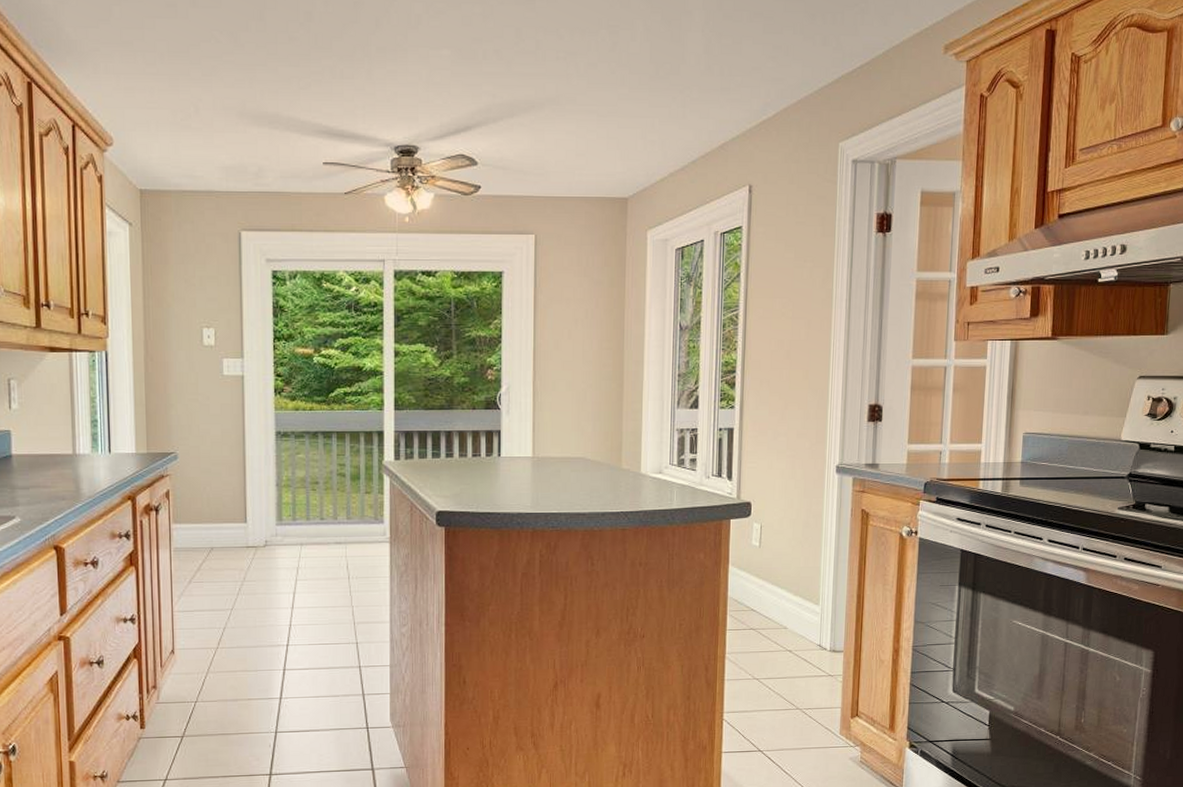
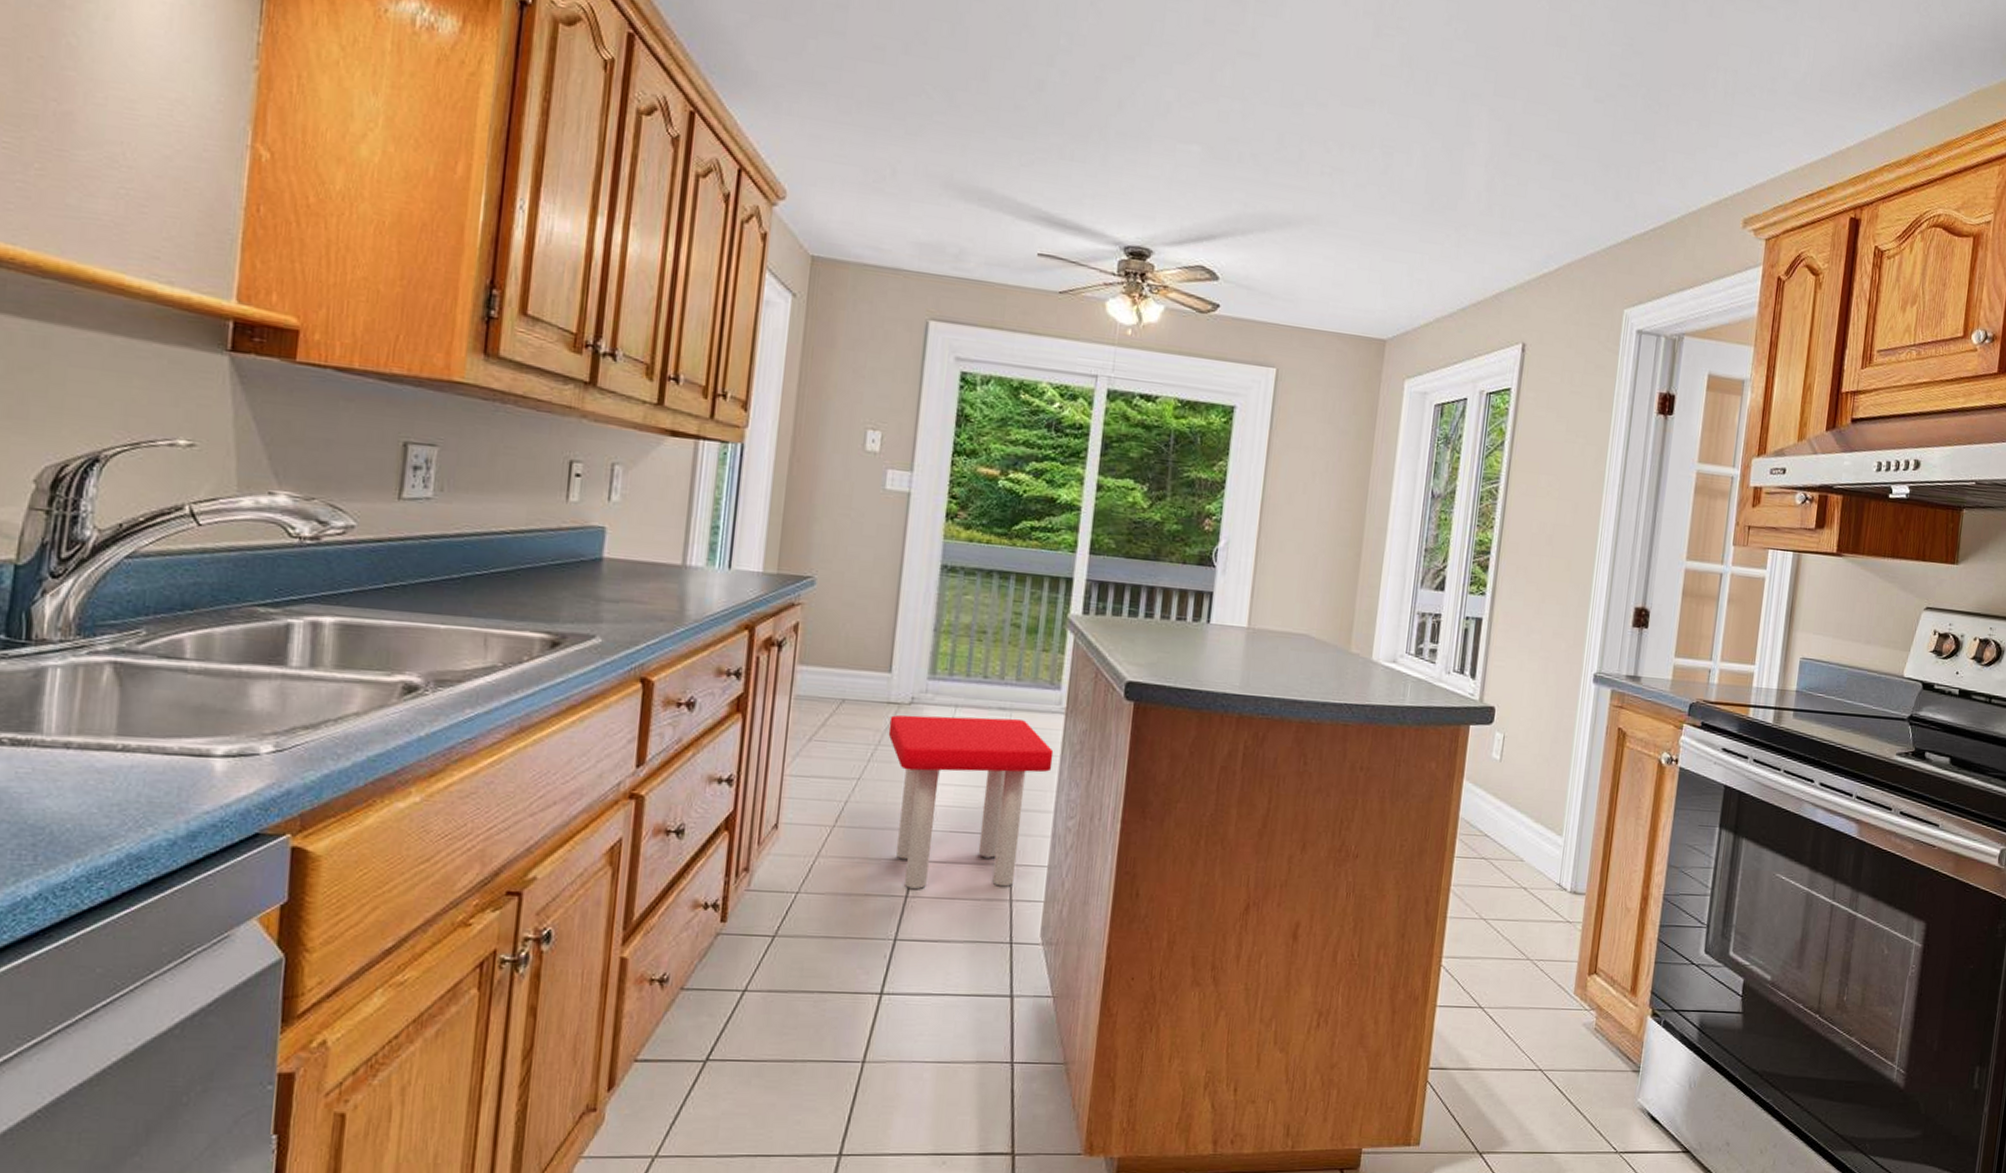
stool: none [250,550,384,693] -> present [888,715,1054,890]

